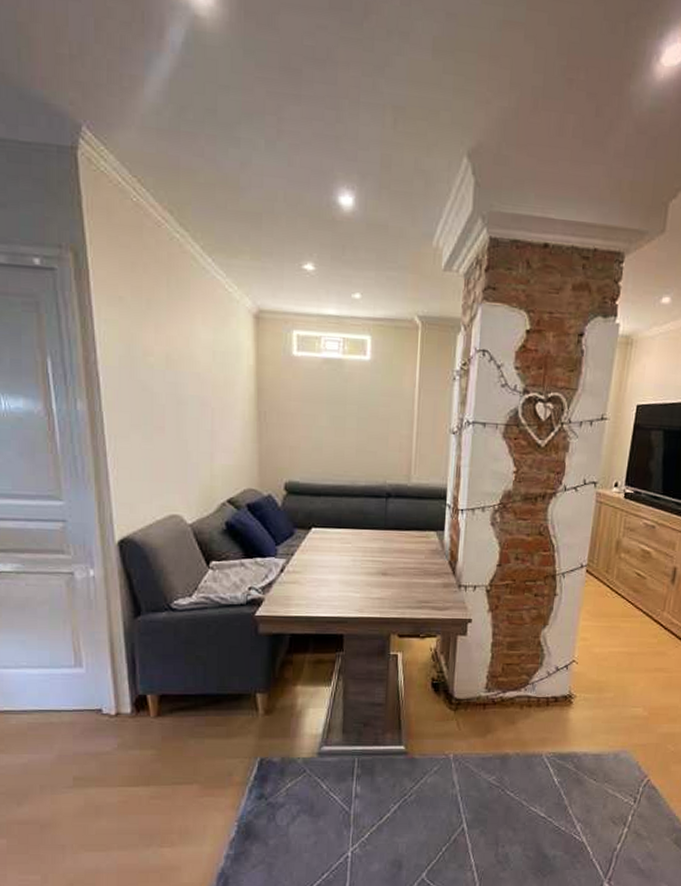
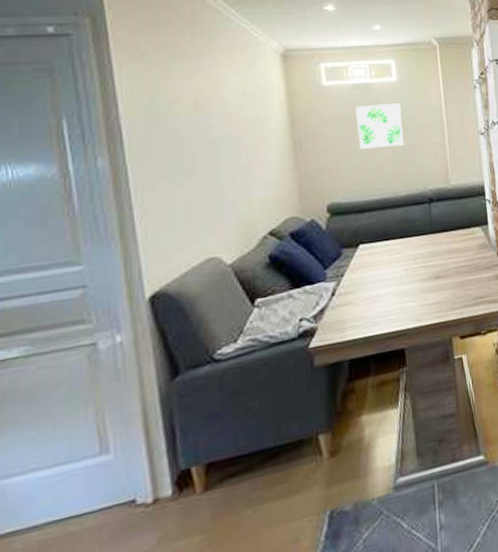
wall art: none [323,383,371,433] -> present [356,103,404,149]

